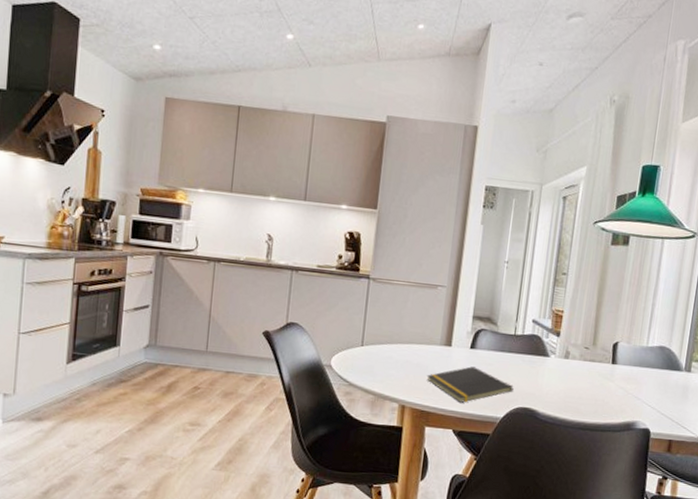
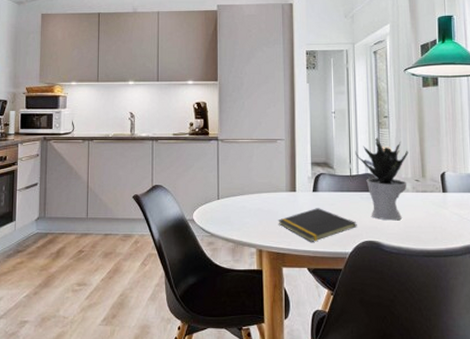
potted plant: none [524,296,583,389] -> present [355,138,409,221]

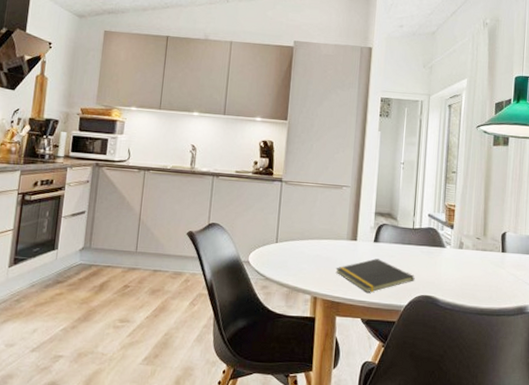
potted plant: present [355,138,409,221] -> none [420,192,473,277]

